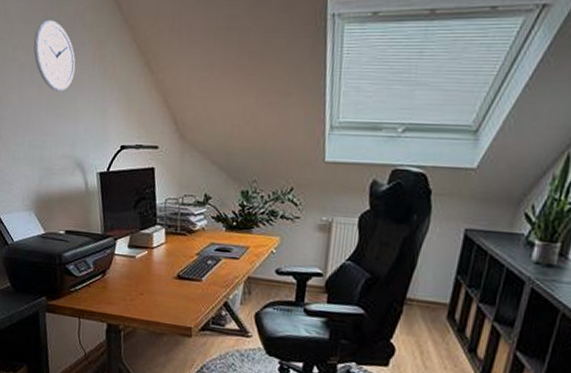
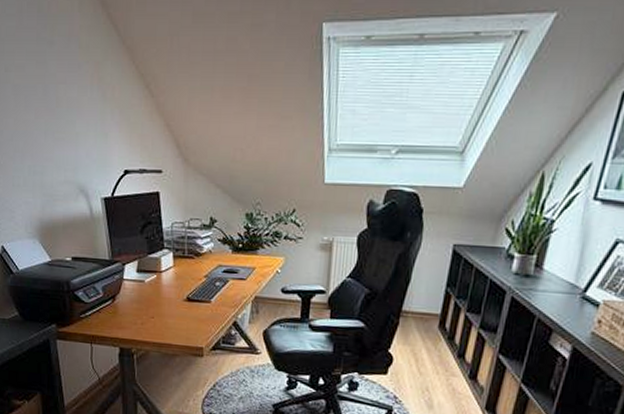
wall clock: present [33,20,76,92] -> none [28,40,73,115]

